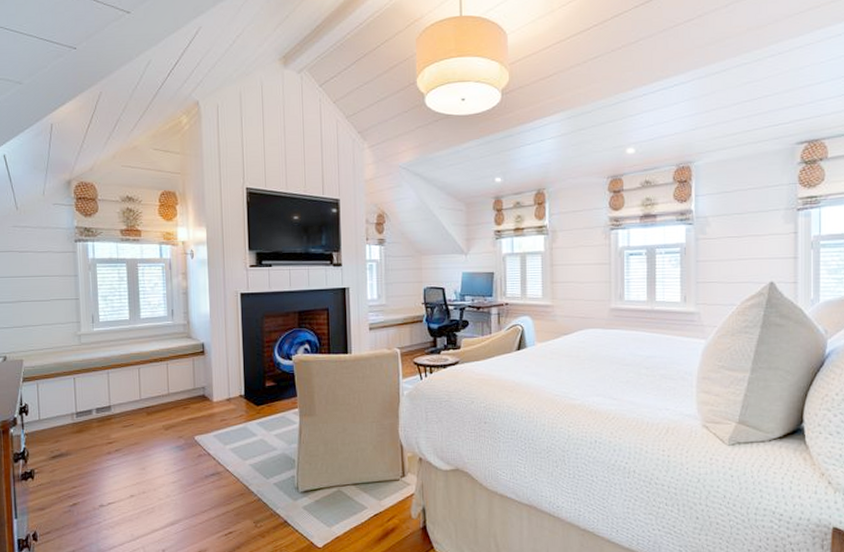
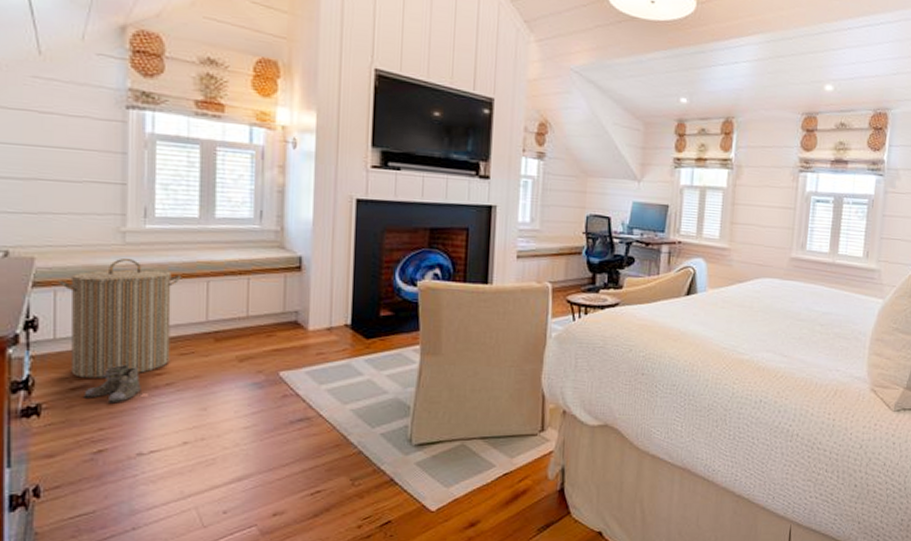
laundry hamper: none [39,356,121,448] -> present [57,259,182,378]
boots: none [61,437,100,467] -> present [84,365,143,404]

